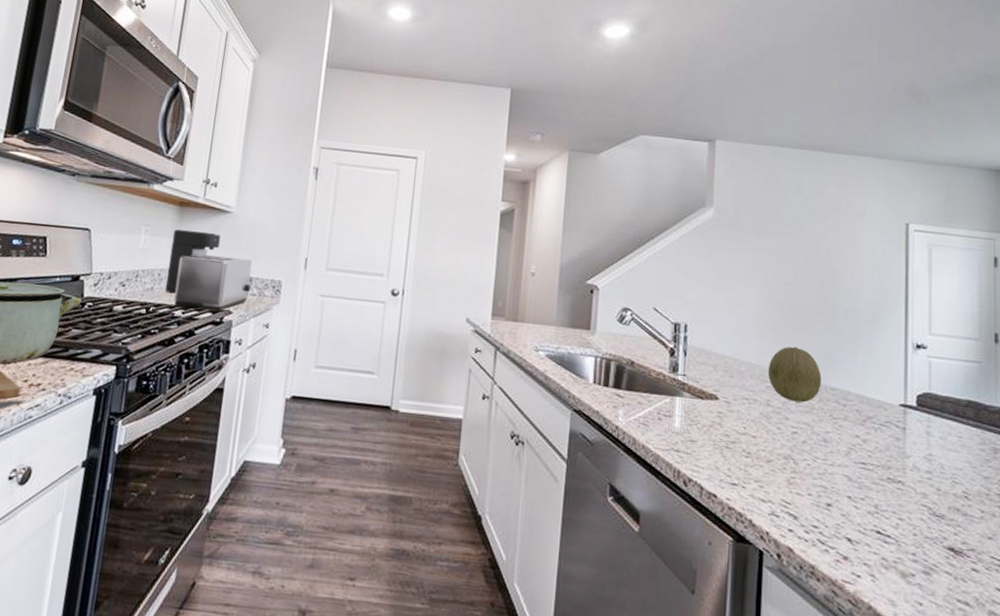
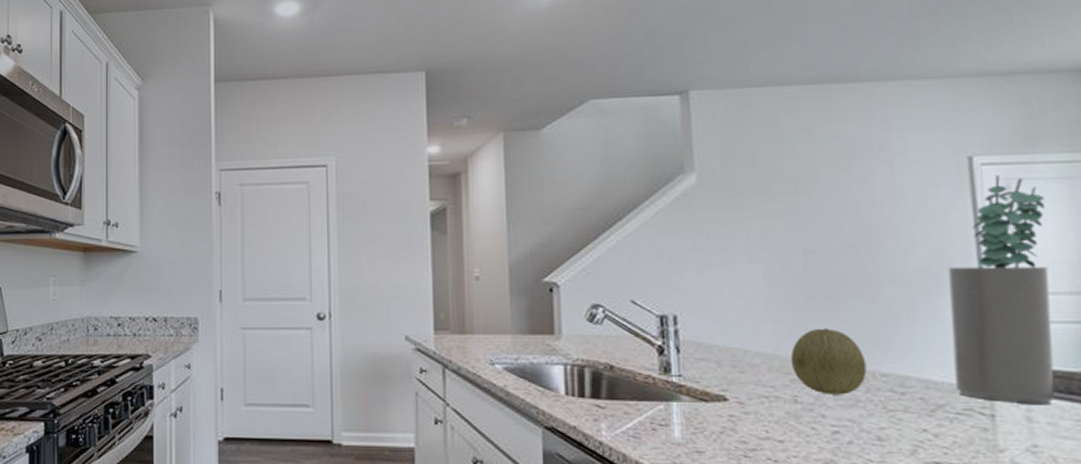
coffee maker: present [164,229,221,293] -> none [80,276,129,342]
toaster: present [174,255,253,312] -> none [91,298,166,357]
vase: none [882,240,954,423] -> present [948,175,1055,405]

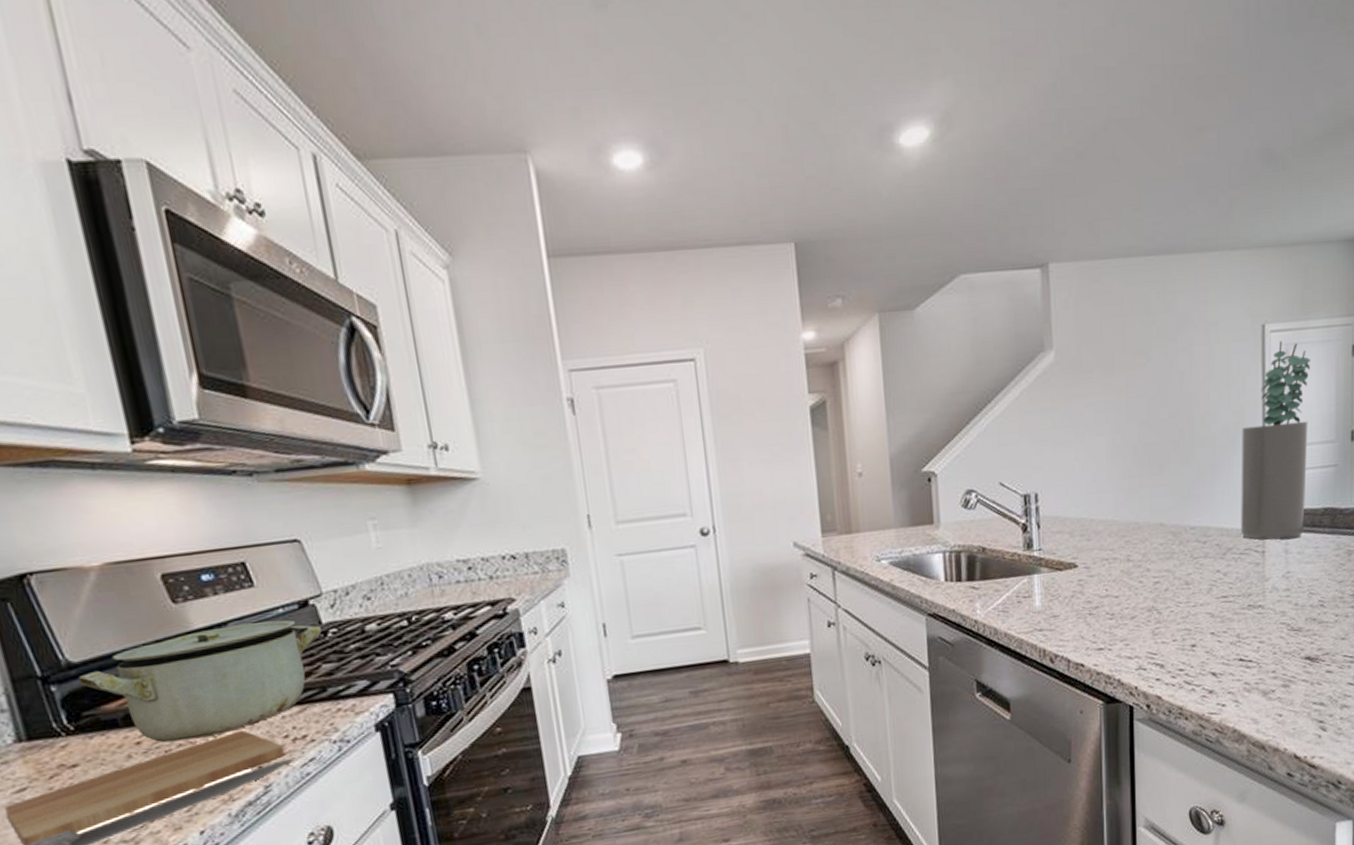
fruit: present [790,328,867,395] -> none [1125,491,1181,551]

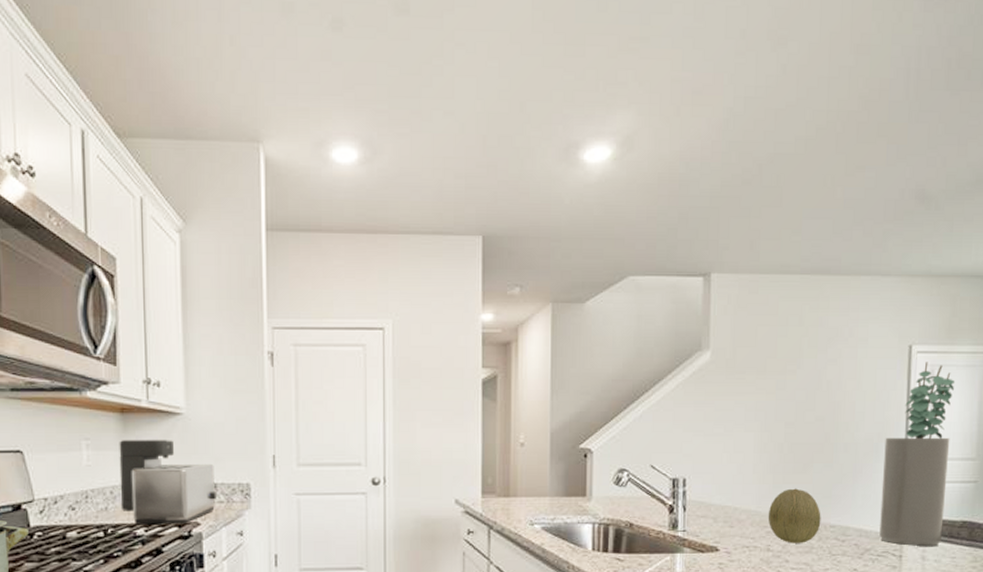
coffee maker: none [410,509,475,594] -> present [119,440,174,510]
toaster: none [430,531,530,609] -> present [132,463,216,525]
fruit: none [1125,491,1181,551] -> present [768,488,821,544]

